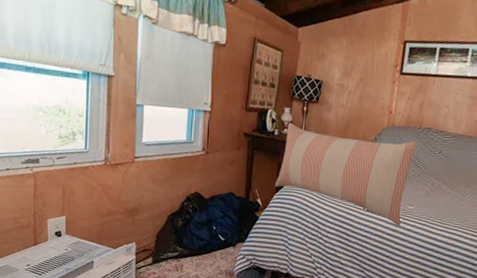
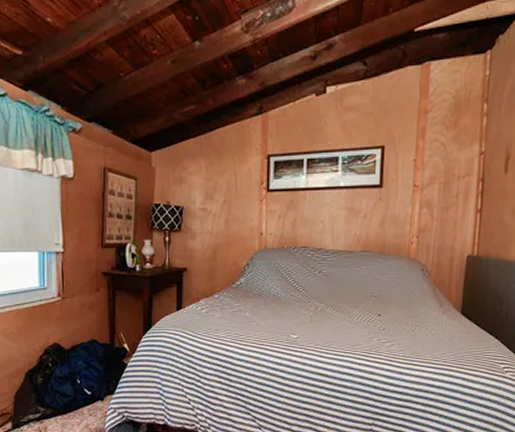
pillow: present [274,122,417,227] -> none [141,255,294,359]

